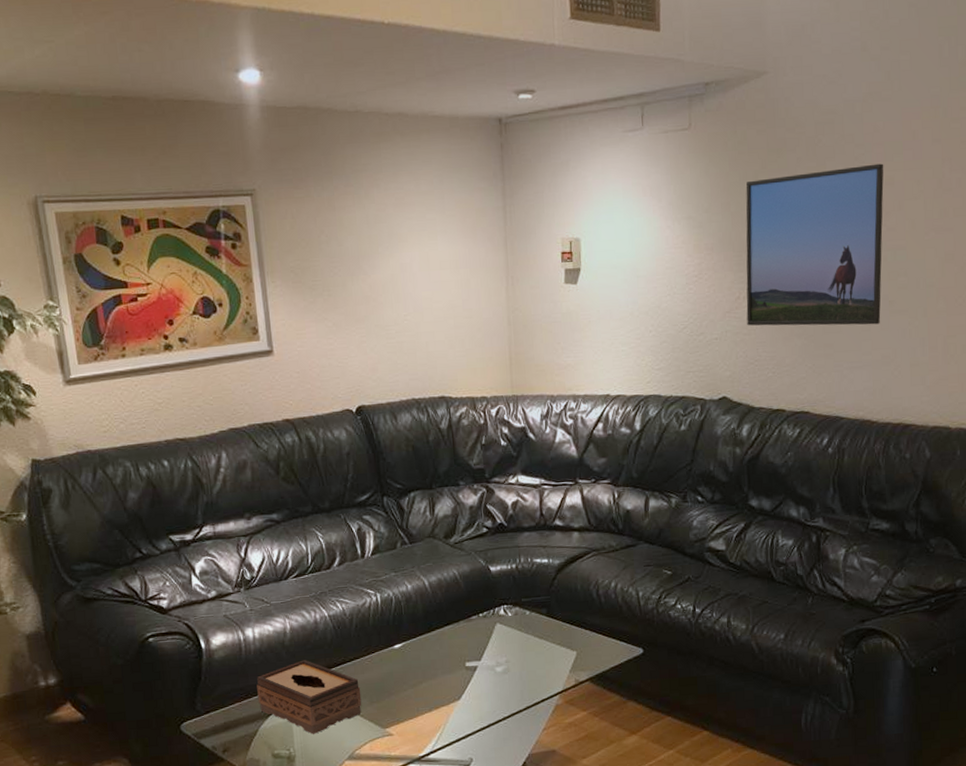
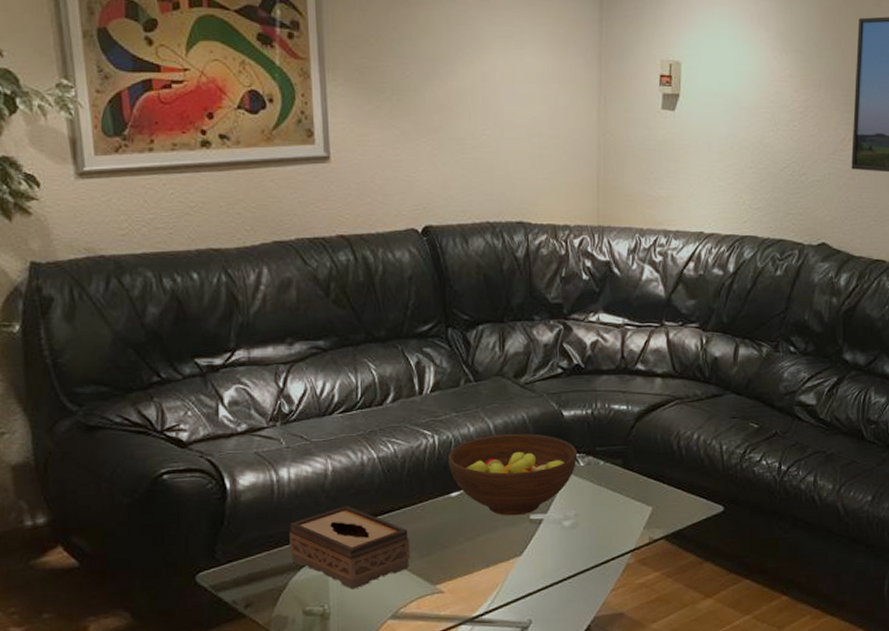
fruit bowl: none [389,588,506,664] -> present [447,434,578,516]

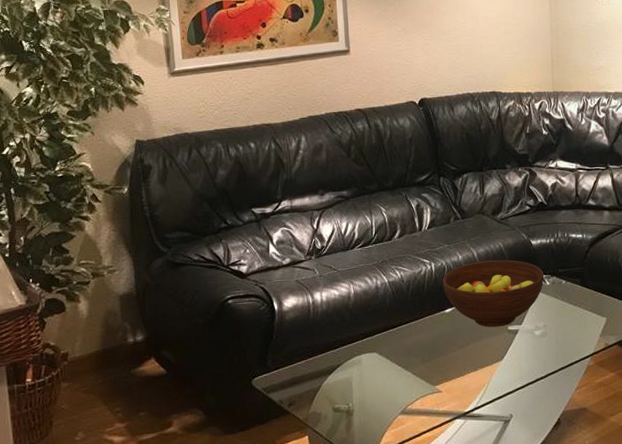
tissue box: present [289,506,411,589] -> none [322,322,415,390]

